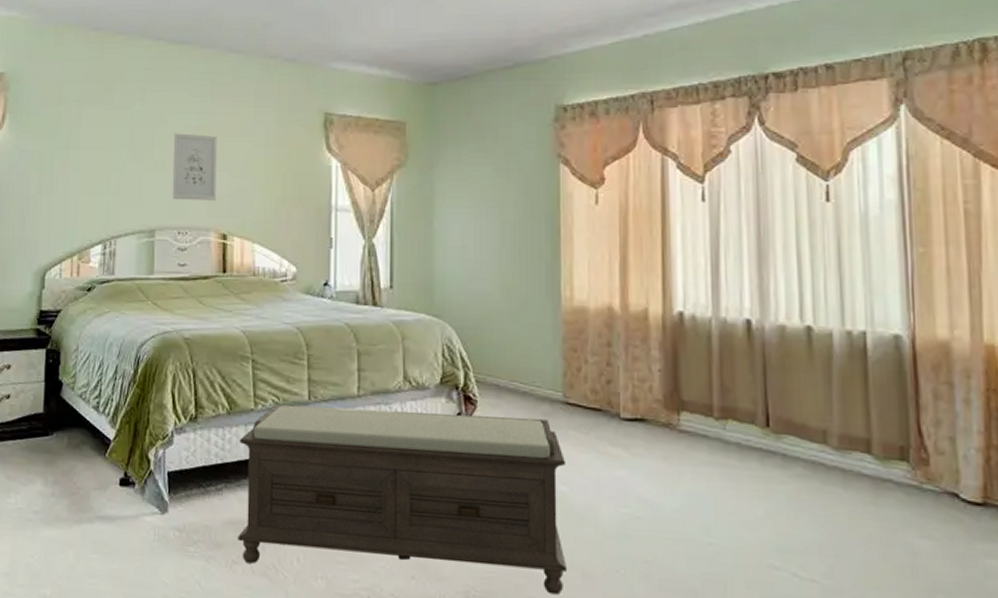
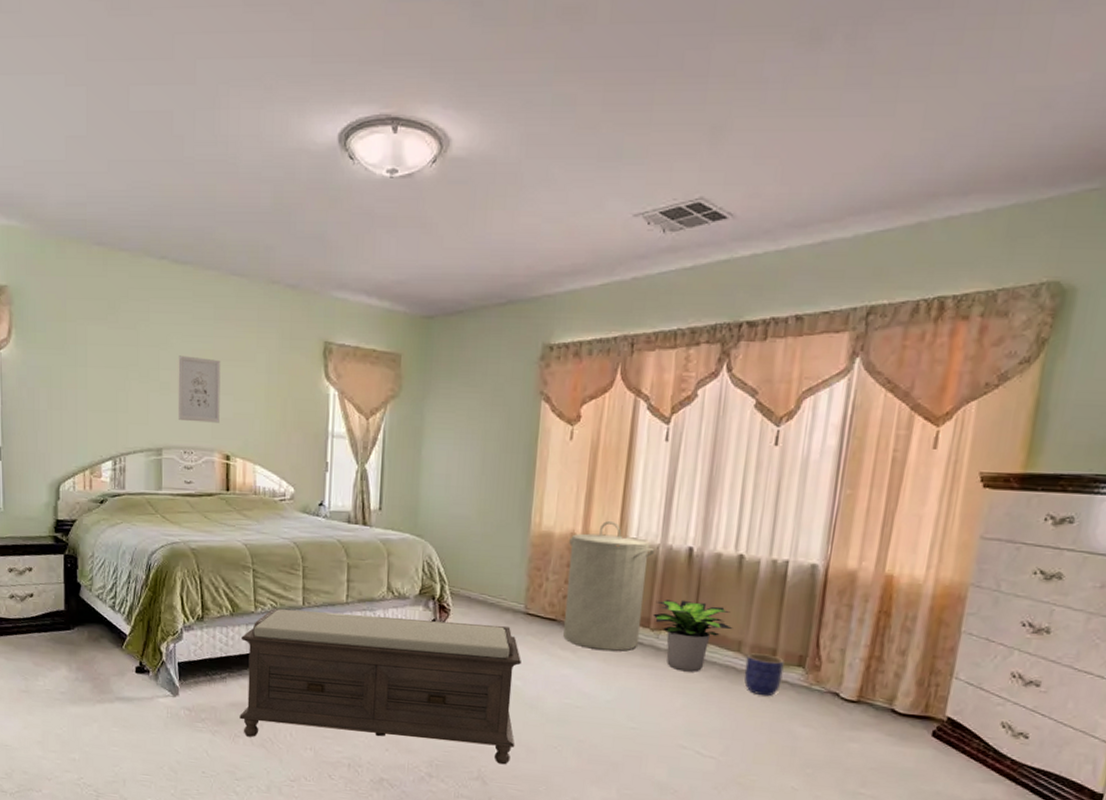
laundry hamper: none [607,293,707,447] -> present [563,521,655,651]
potted plant: none [714,381,813,471] -> present [652,599,733,672]
planter: none [835,445,884,500] -> present [744,653,784,697]

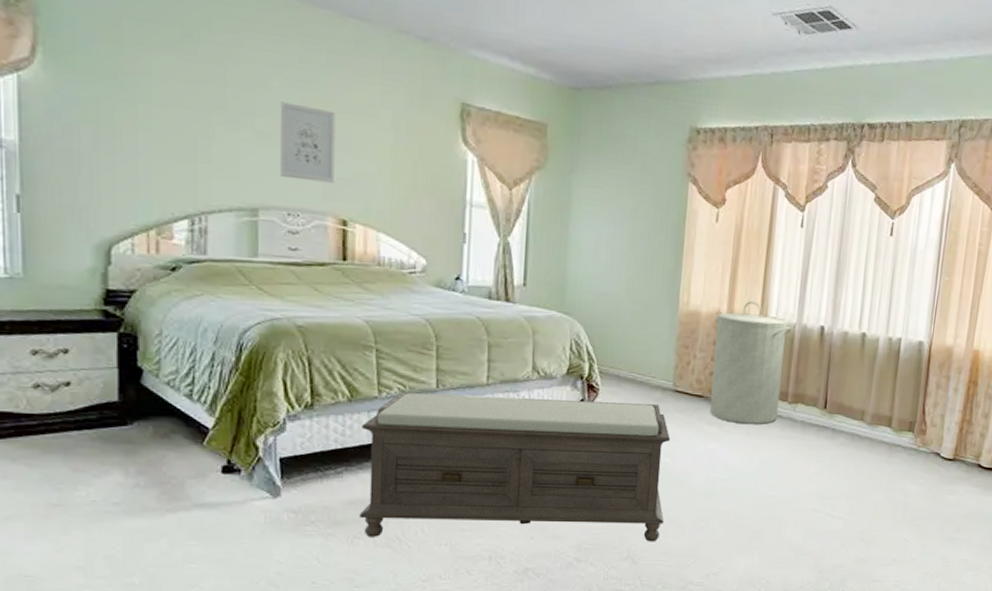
potted plant: present [652,599,733,672] -> none [790,374,857,441]
planter: present [744,653,784,697] -> none [866,421,898,459]

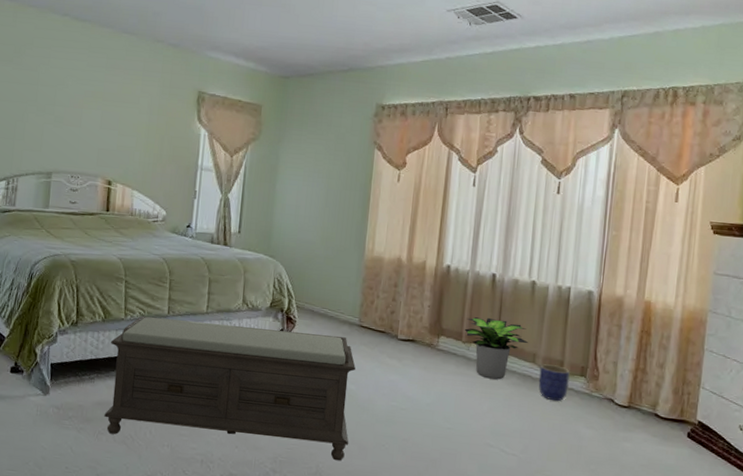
wall art: present [279,101,336,183] -> none [67,95,109,153]
laundry hamper: present [710,301,792,425] -> none [391,250,466,361]
potted plant: none [790,374,857,441] -> present [464,317,529,380]
planter: none [866,421,898,459] -> present [538,364,570,402]

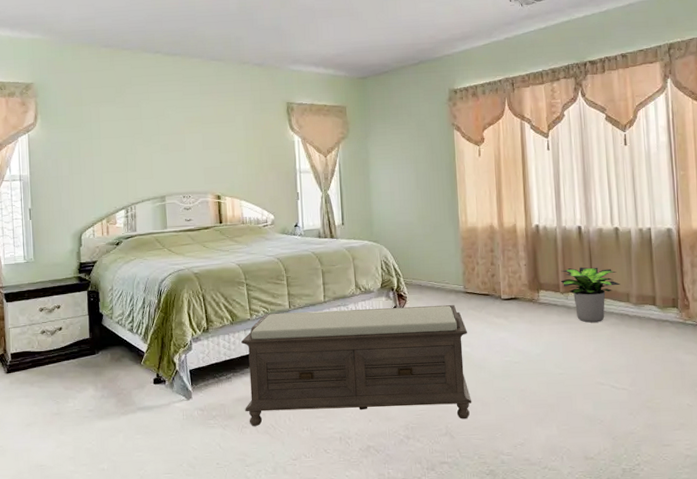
planter: present [538,364,570,402] -> none [634,301,664,334]

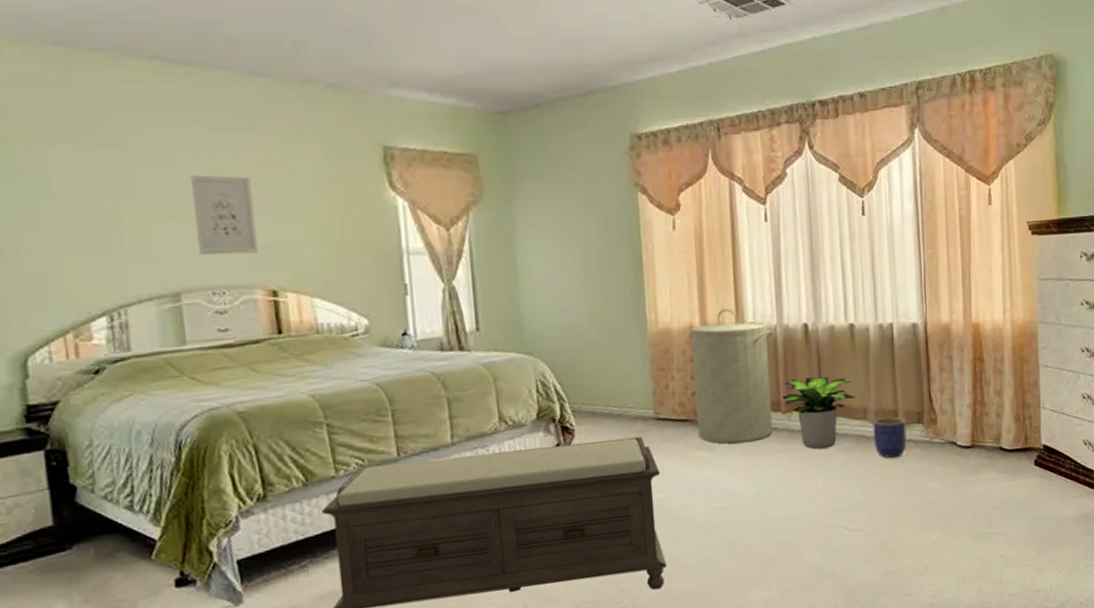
wall art: none [174,123,210,173] -> present [190,175,258,256]
laundry hamper: none [490,214,554,315] -> present [689,308,773,444]
planter: none [634,301,664,334] -> present [872,416,907,459]

